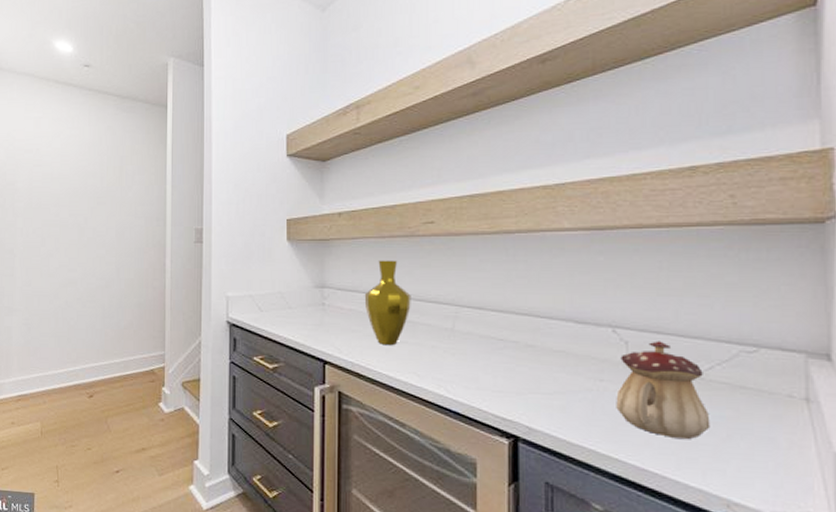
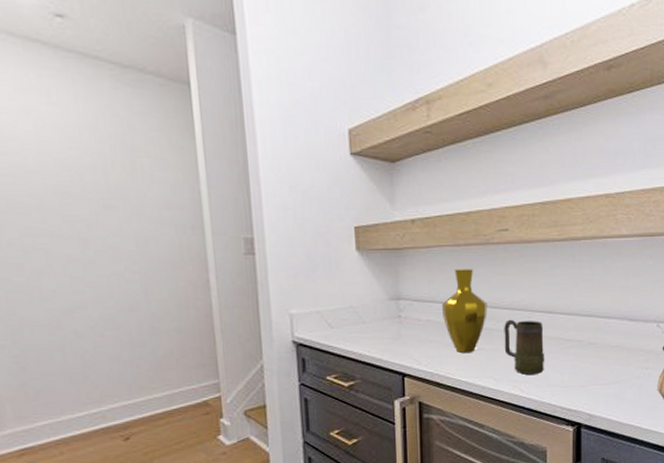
mug: none [429,313,475,374] -> present [504,319,545,375]

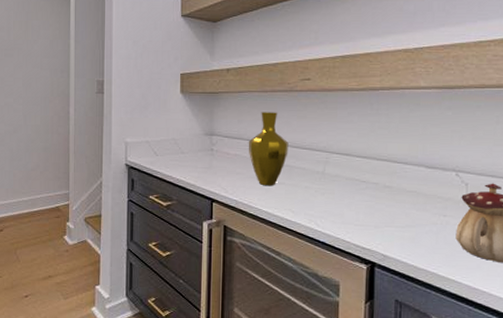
mug: present [504,319,545,375] -> none [302,158,341,211]

